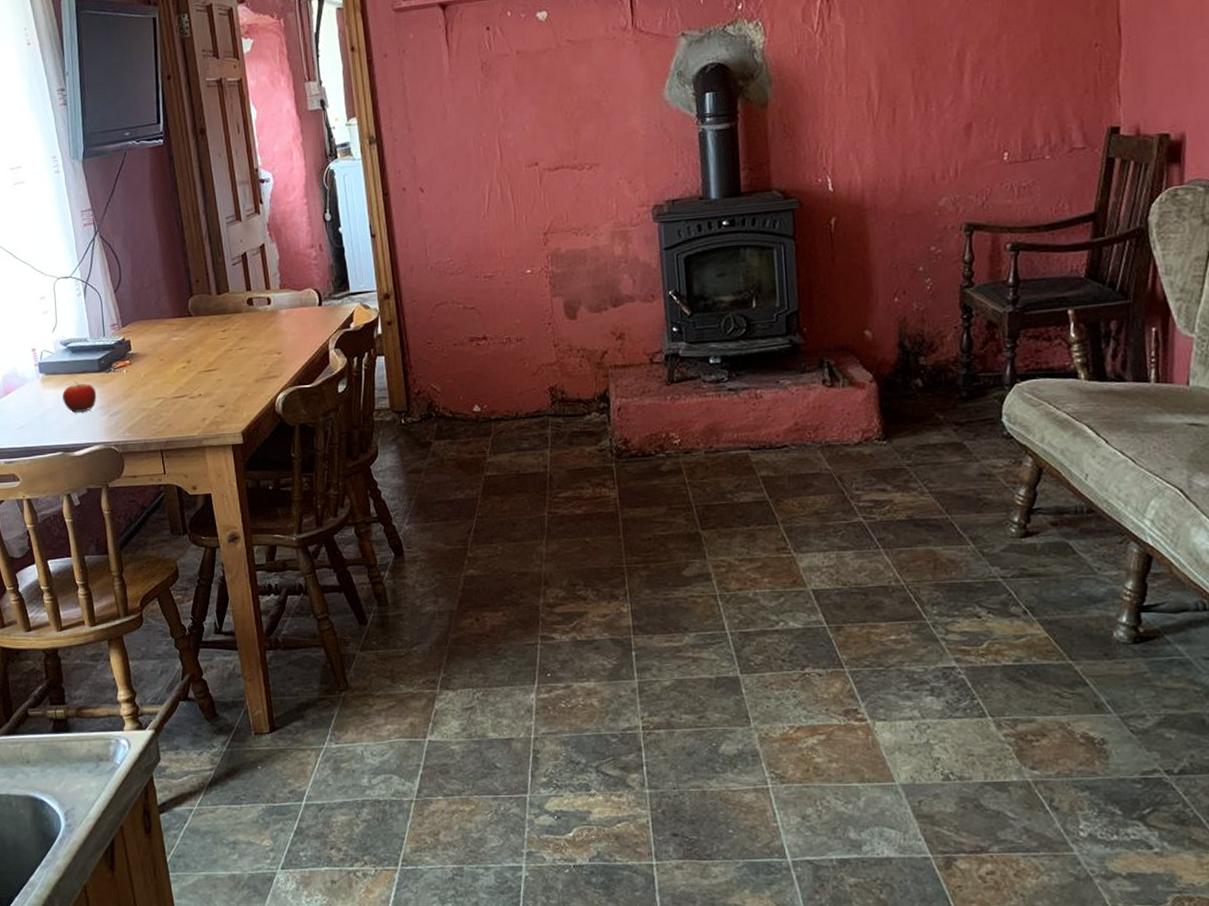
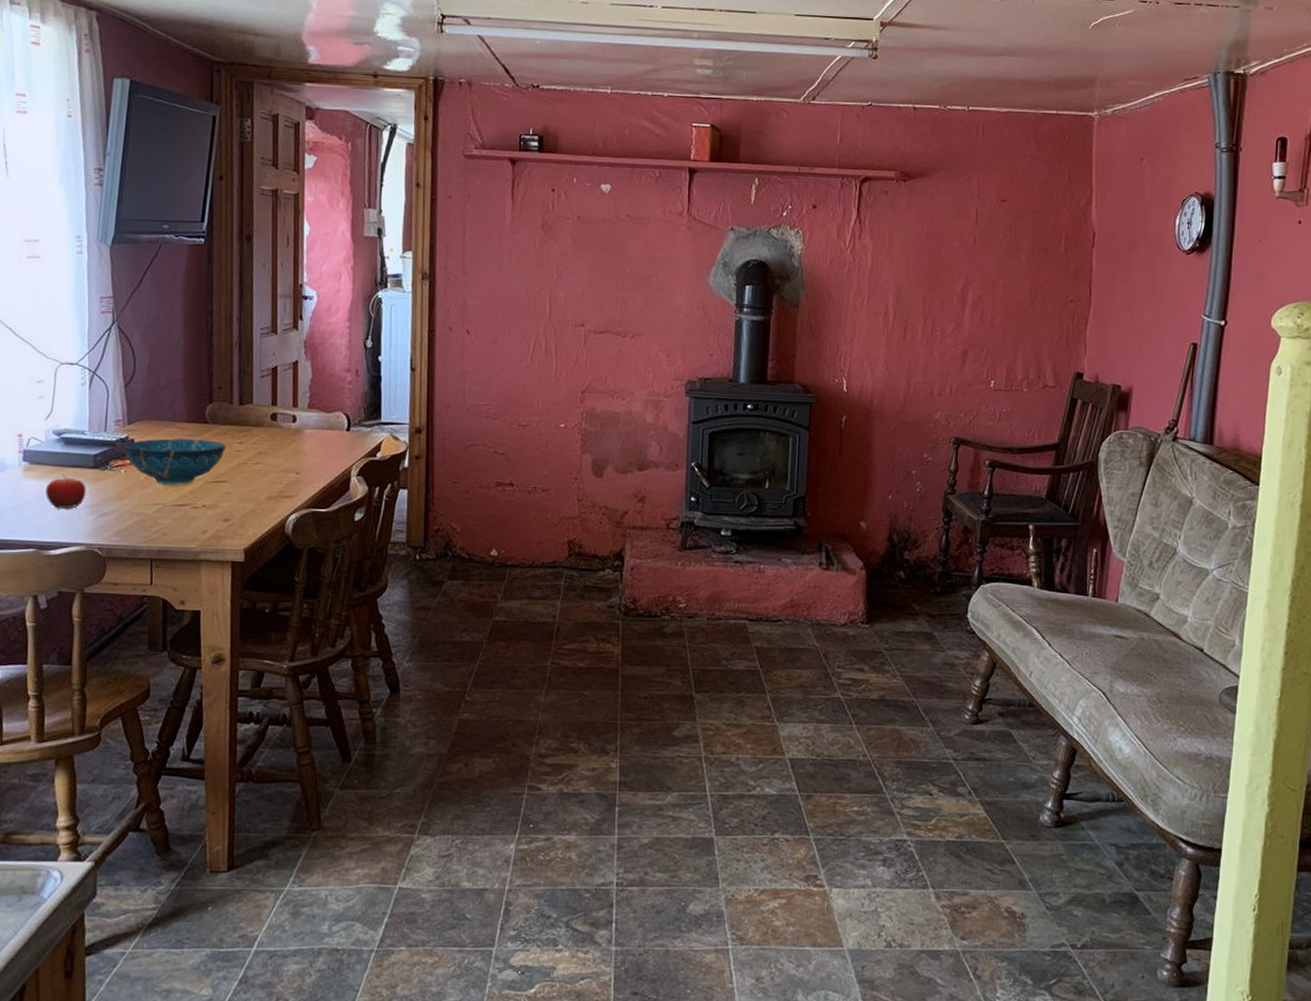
decorative bowl: none [121,332,211,380] -> present [123,438,226,485]

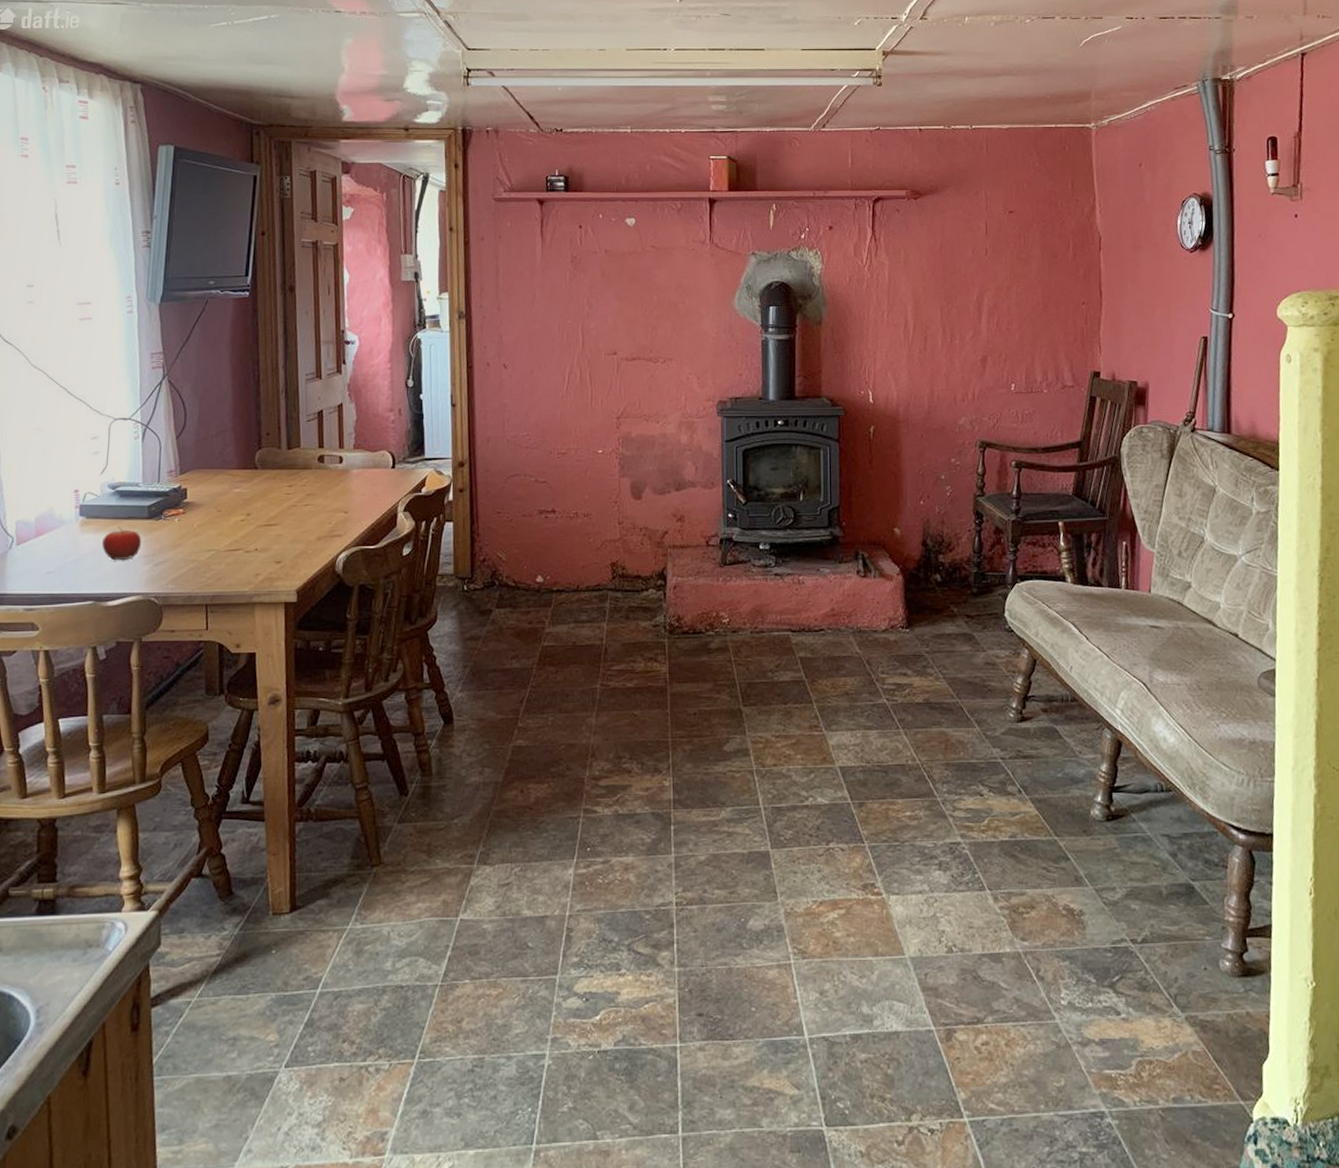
decorative bowl: present [123,438,226,485] -> none [176,485,275,531]

